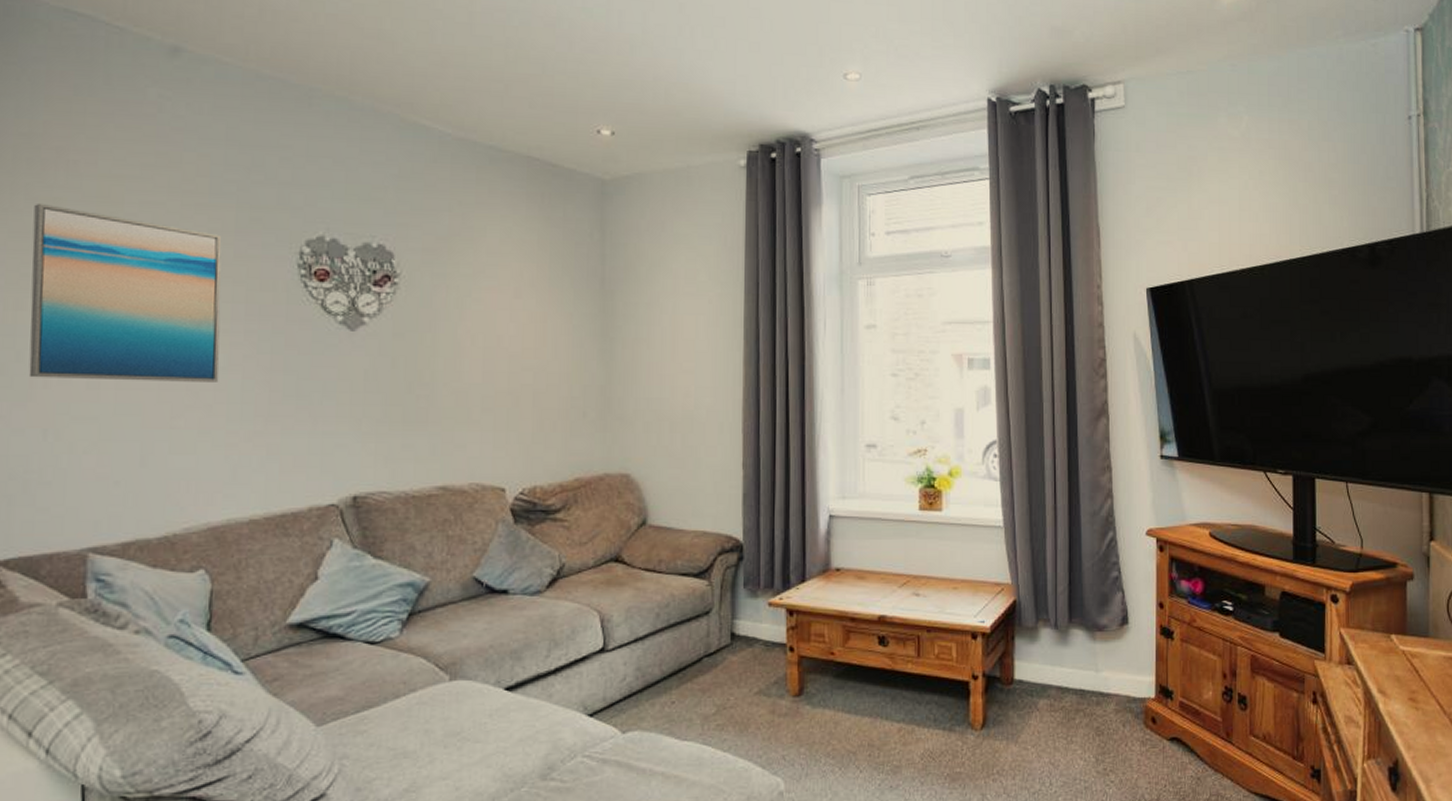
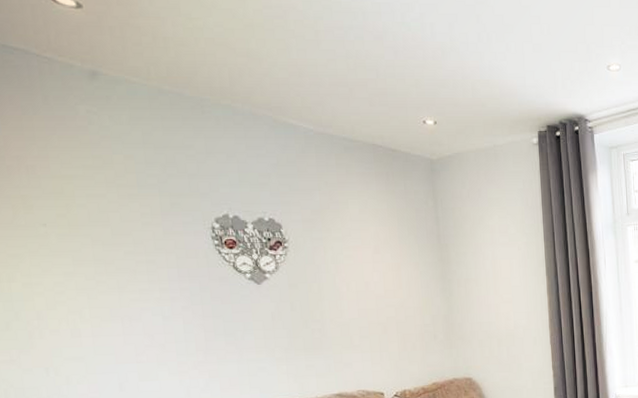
wall art: present [28,202,222,382] -> none [8,200,167,331]

